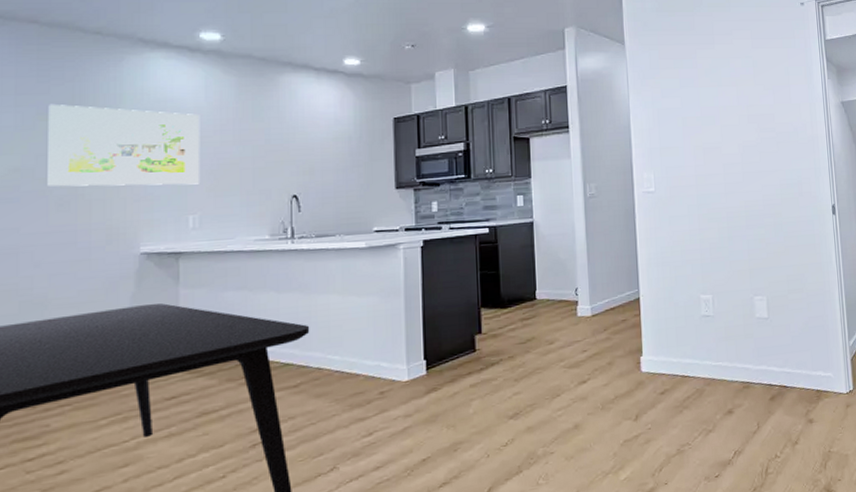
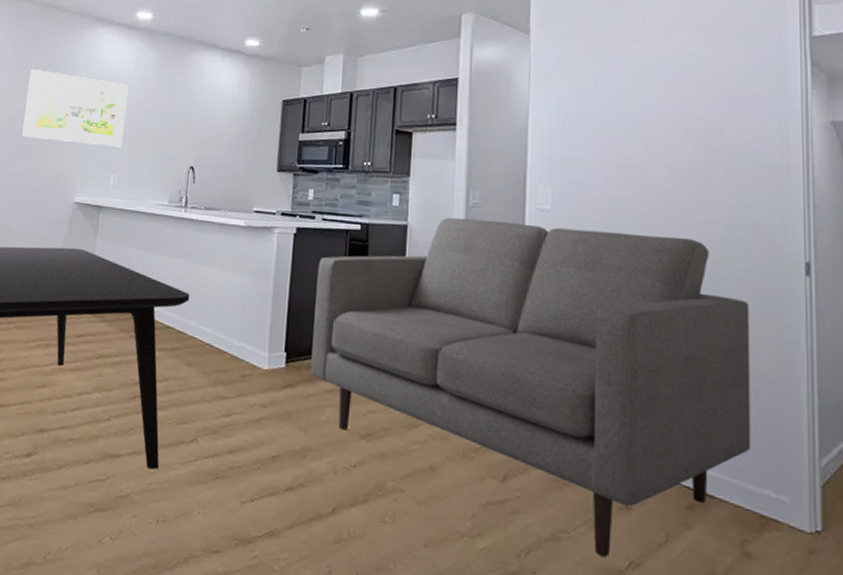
sofa: none [449,200,808,454] -> present [310,217,751,557]

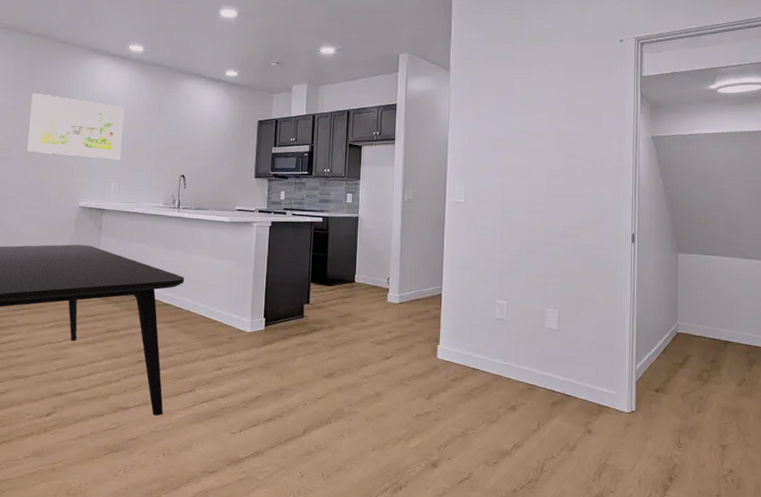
sofa: present [310,217,751,557] -> none [285,210,596,443]

